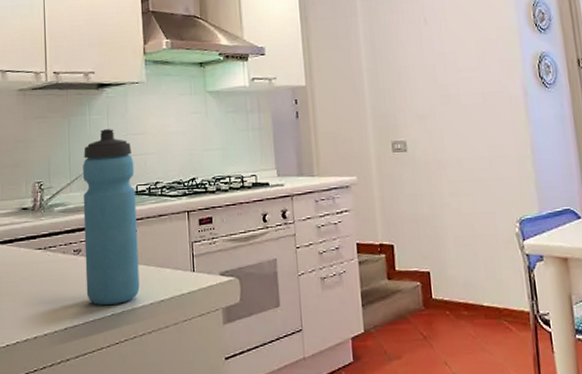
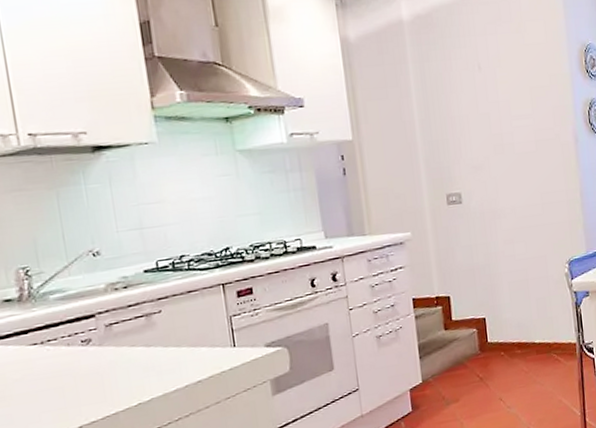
water bottle: present [83,129,140,306] -> none [82,199,171,397]

